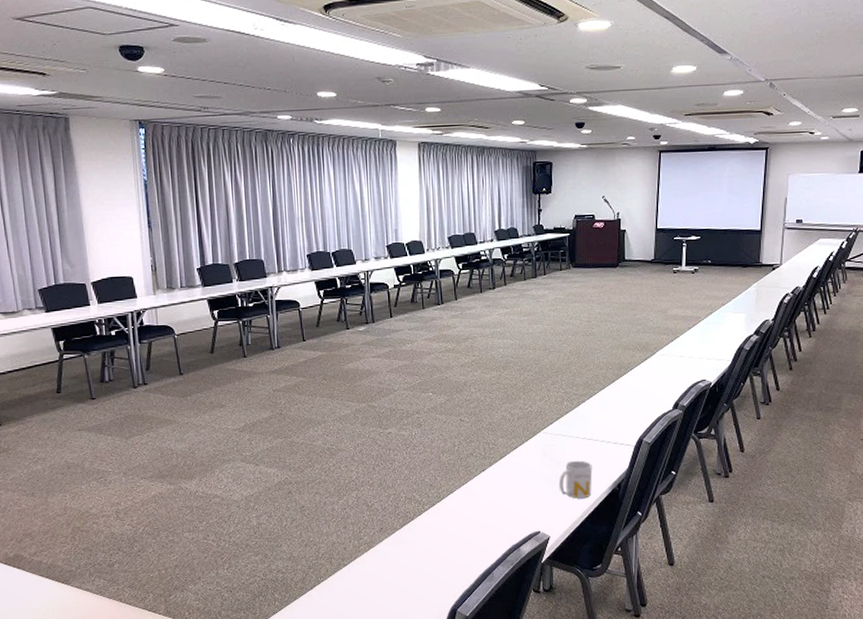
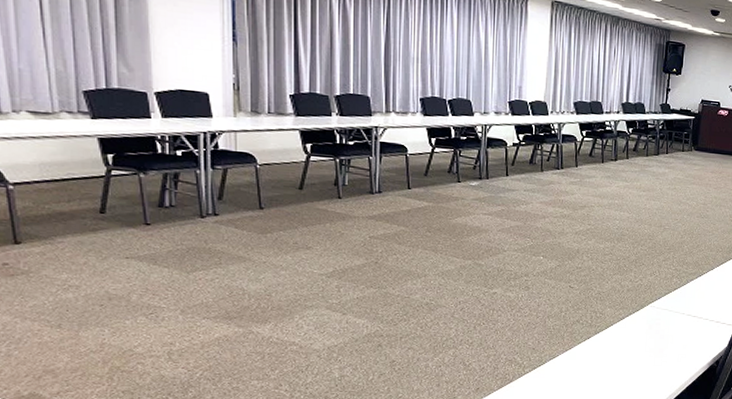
mug: present [558,460,593,499] -> none [660,335,694,372]

